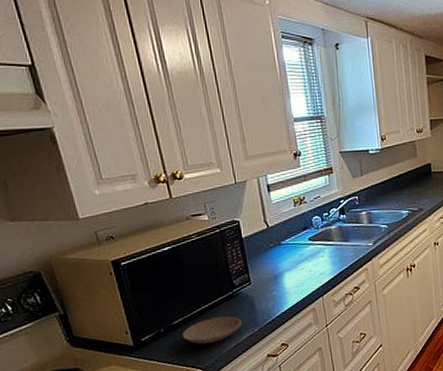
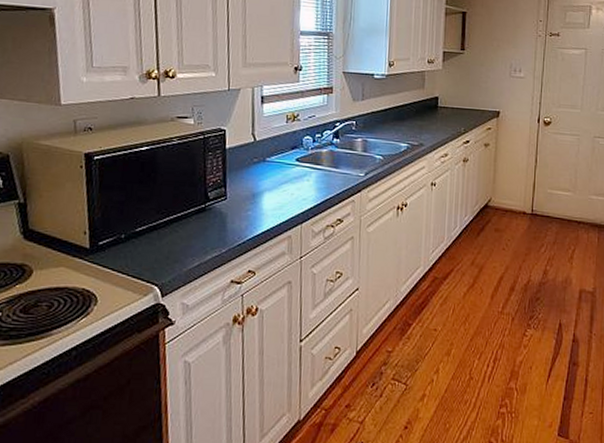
plate: present [182,316,242,344] -> none [142,230,210,258]

